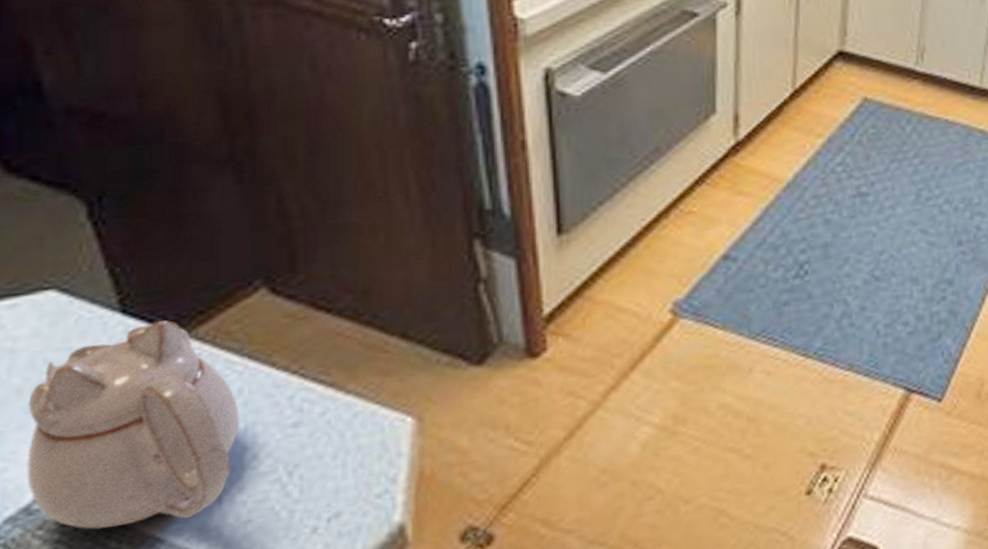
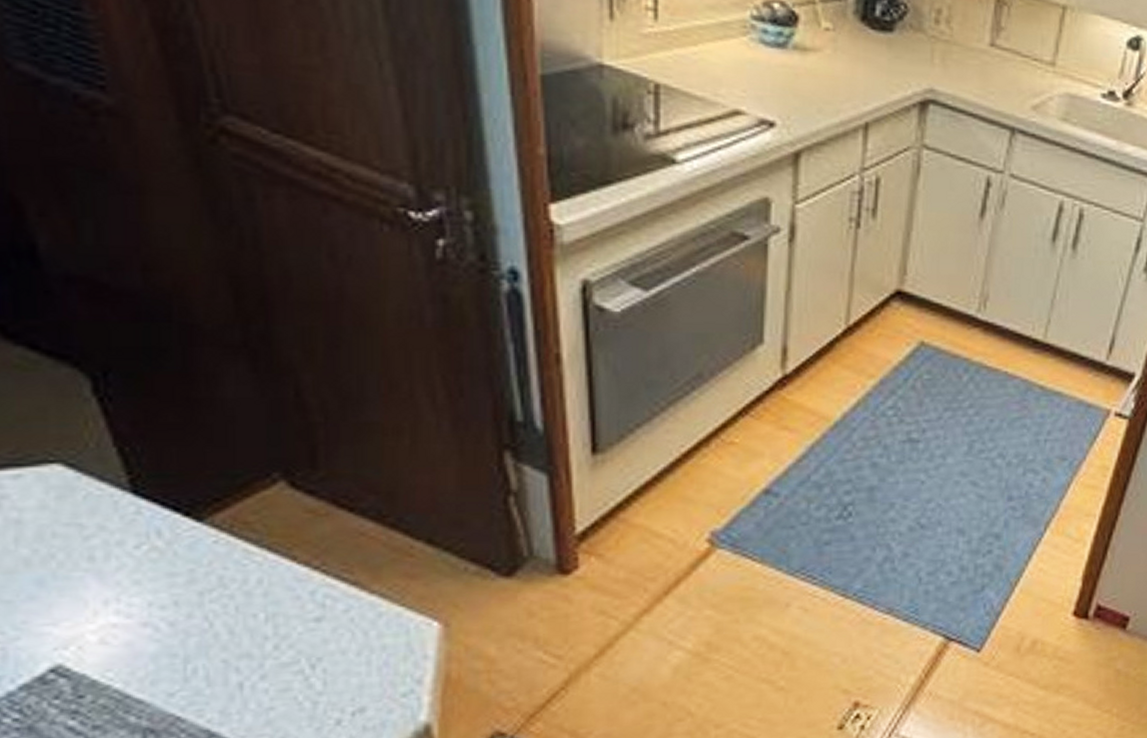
teapot: present [26,320,240,530] -> none [38,504,260,703]

